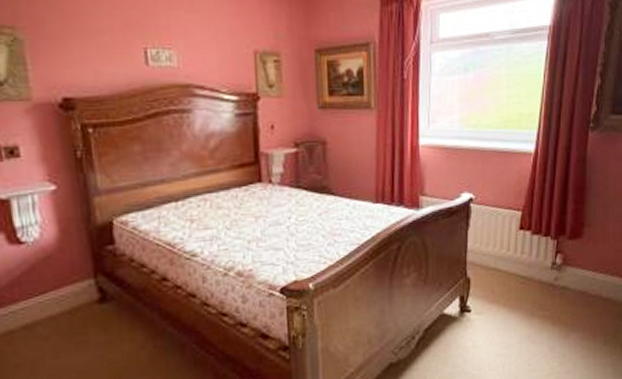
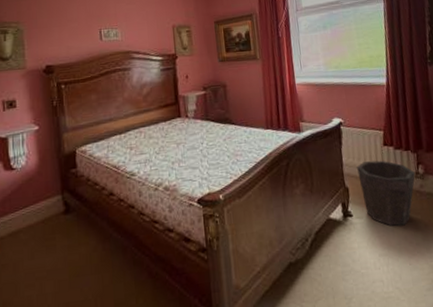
waste bin: none [484,247,552,324] -> present [357,160,416,226]

